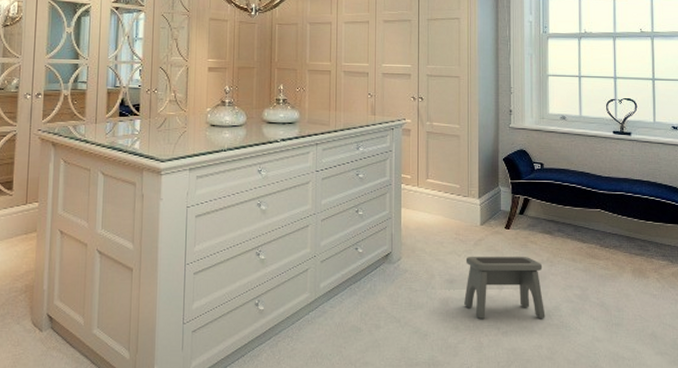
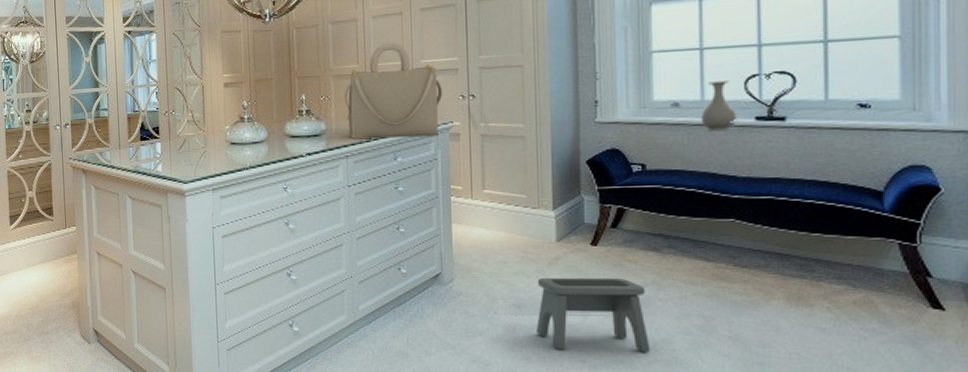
handbag: none [317,47,399,131] -> present [344,43,443,140]
vase: none [579,102,602,140] -> present [701,81,737,132]

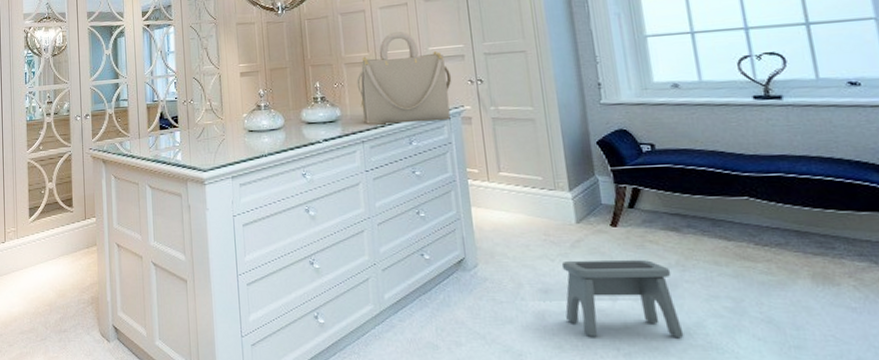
vase: present [701,81,737,132] -> none [701,62,736,111]

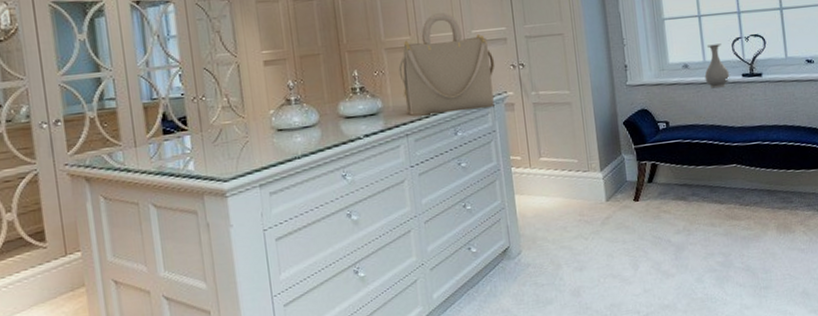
step stool: present [561,260,684,339] -> none [593,228,688,306]
vase: none [701,62,736,111] -> present [704,43,730,89]

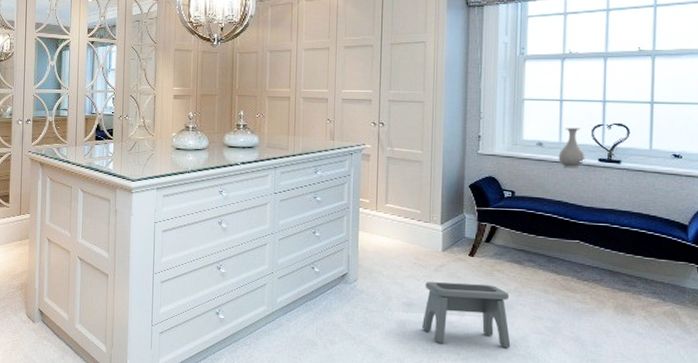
handbag: present [398,13,495,116] -> none [276,73,359,156]
step stool: none [593,228,688,306] -> present [422,282,511,349]

